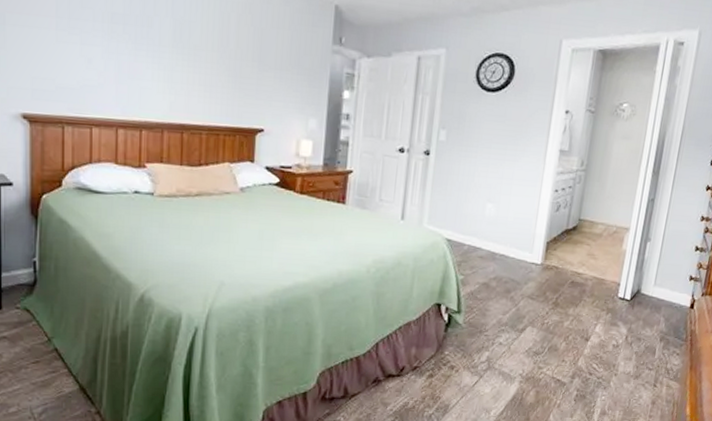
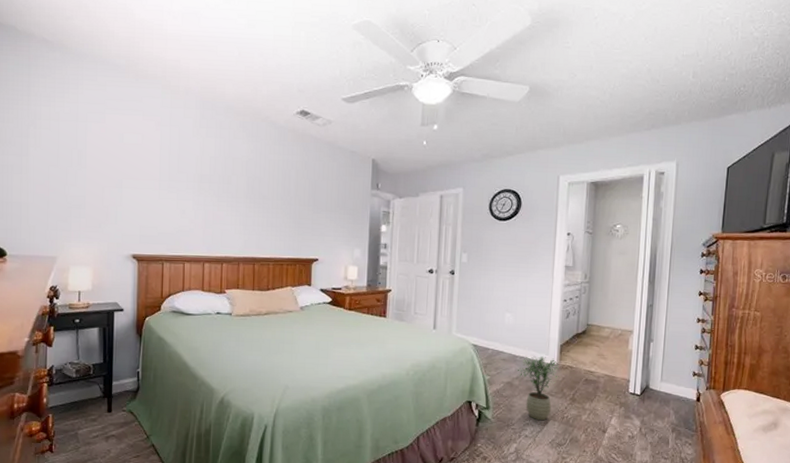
potted plant: none [495,254,543,327] -> present [517,356,559,421]

